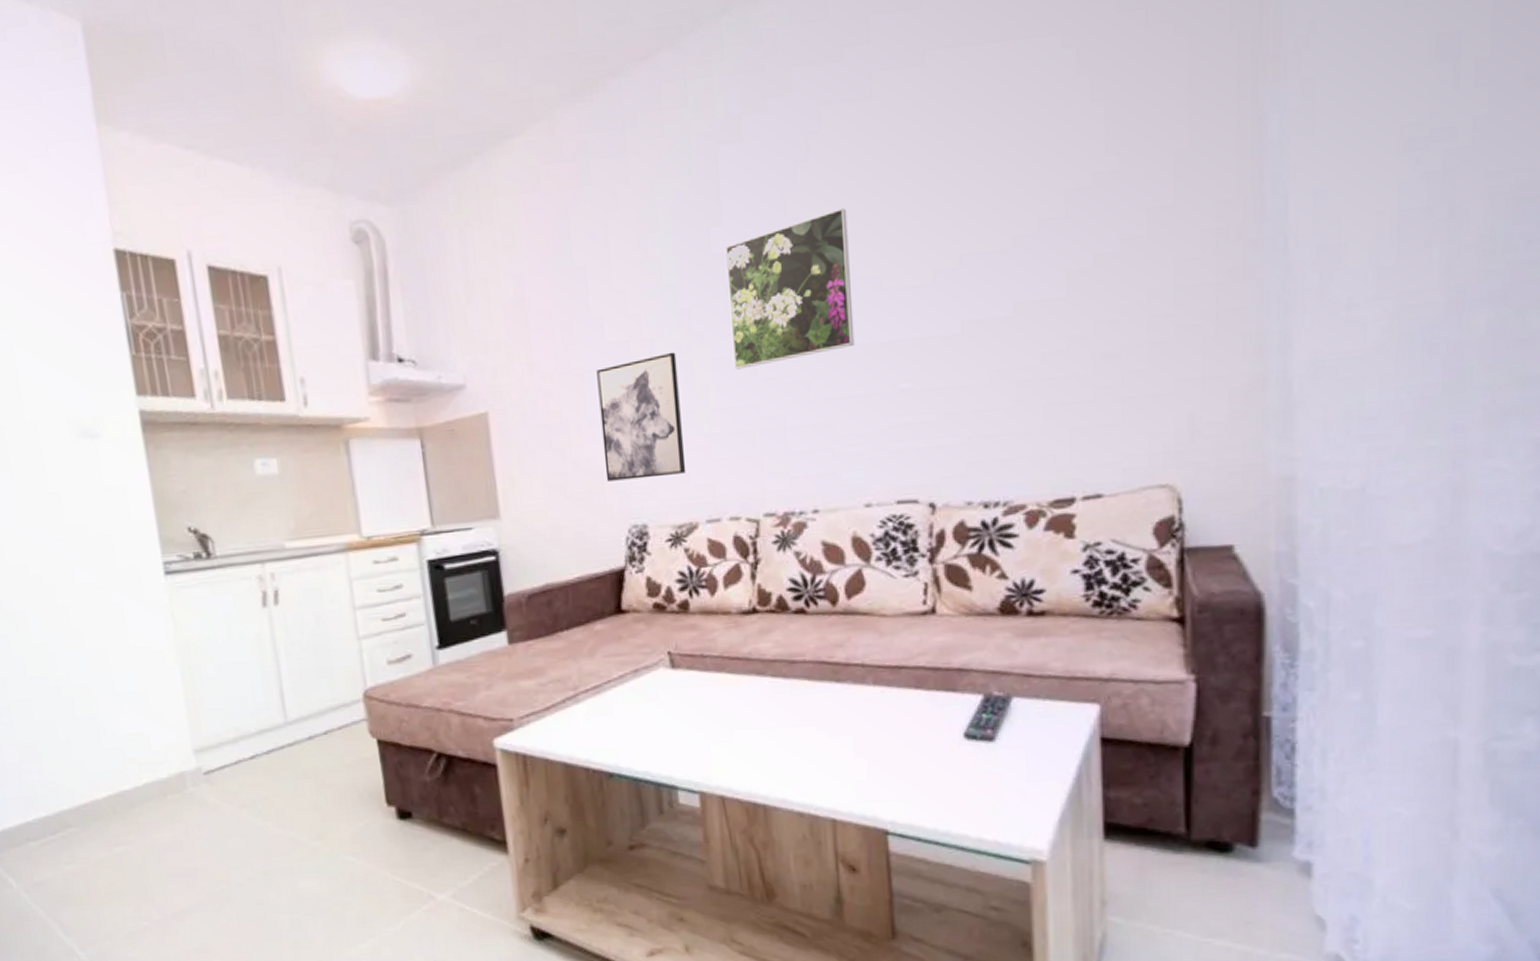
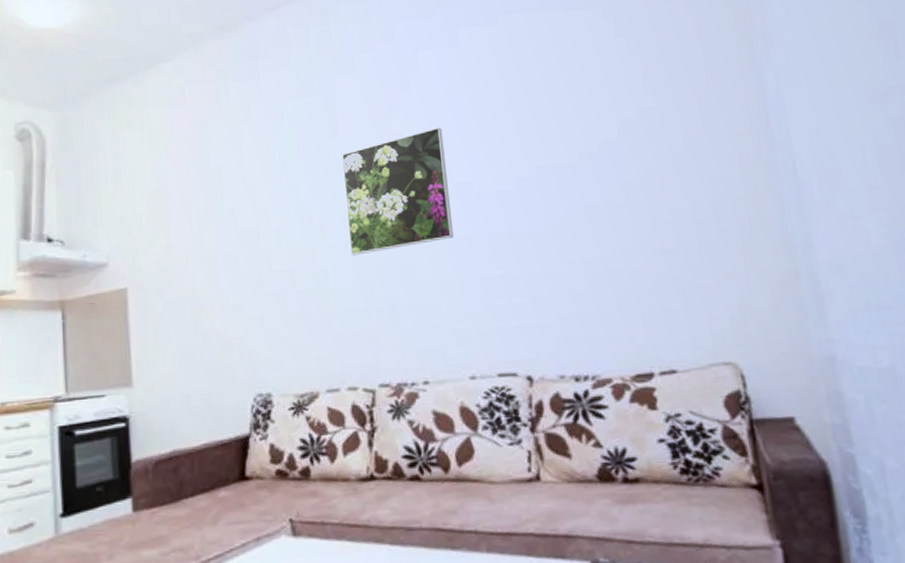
wall art: present [596,352,686,481] -> none [228,239,308,353]

